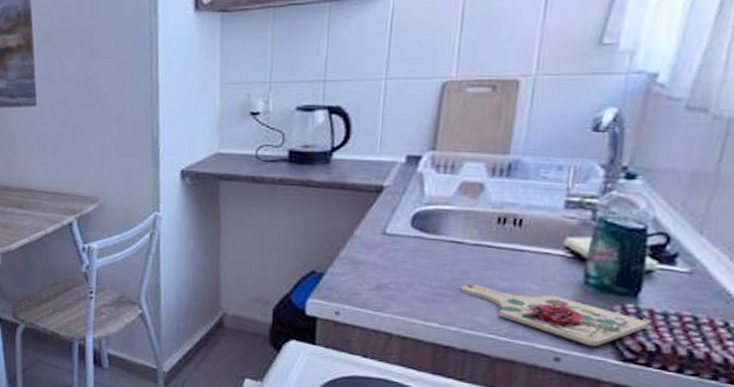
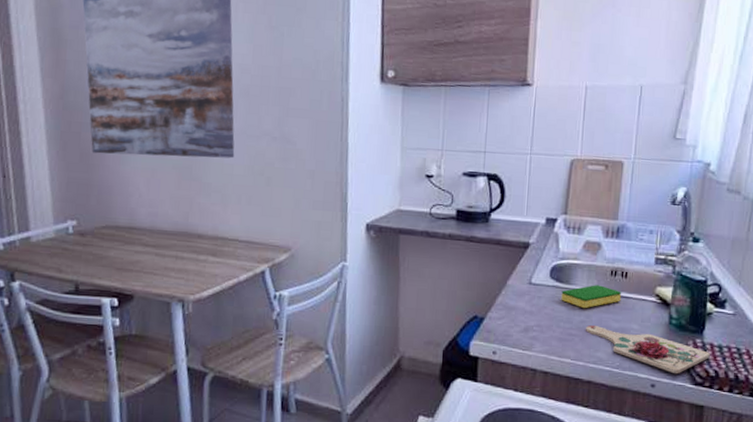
dish sponge: none [426,235,514,264] -> present [561,285,622,309]

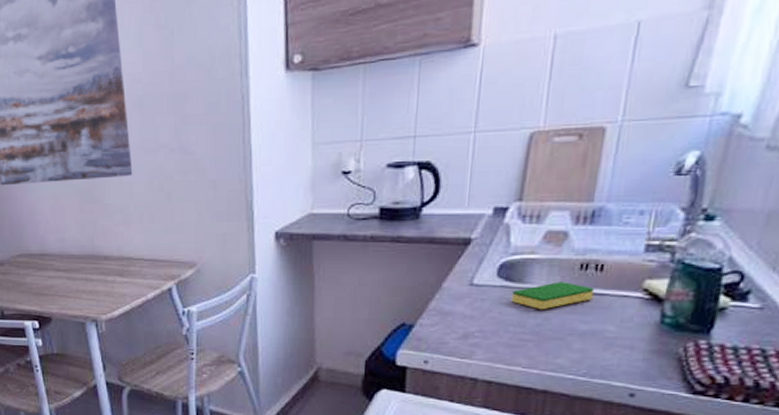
cutting board: present [586,325,710,374] -> none [543,329,719,382]

